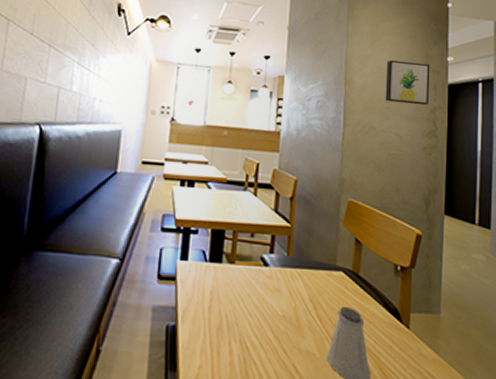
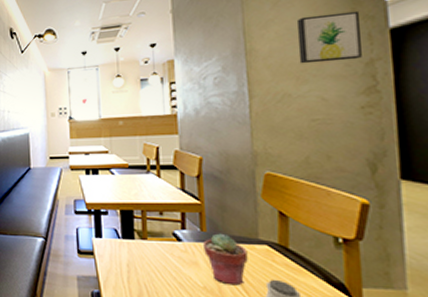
potted succulent: none [287,258,326,314] -> present [202,233,248,286]

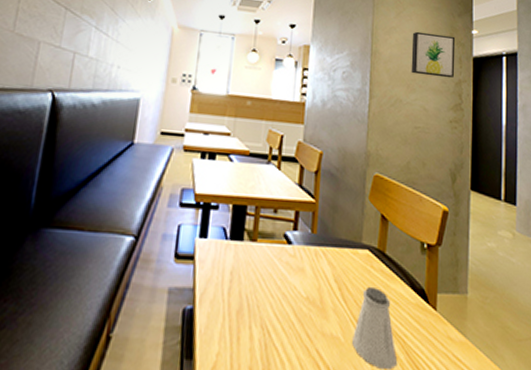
potted succulent: present [202,233,248,286] -> none [311,236,351,295]

